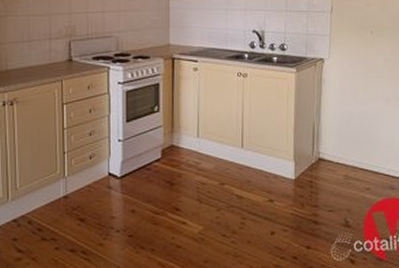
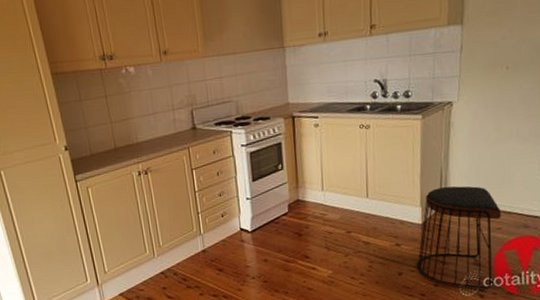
stool: none [290,141,369,253] -> present [417,186,501,289]

